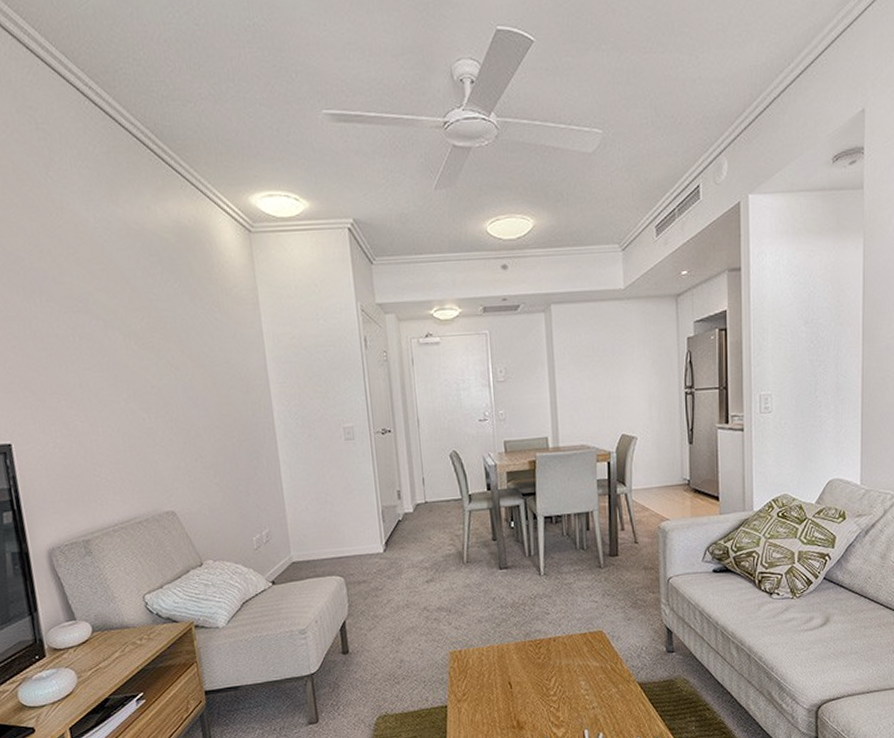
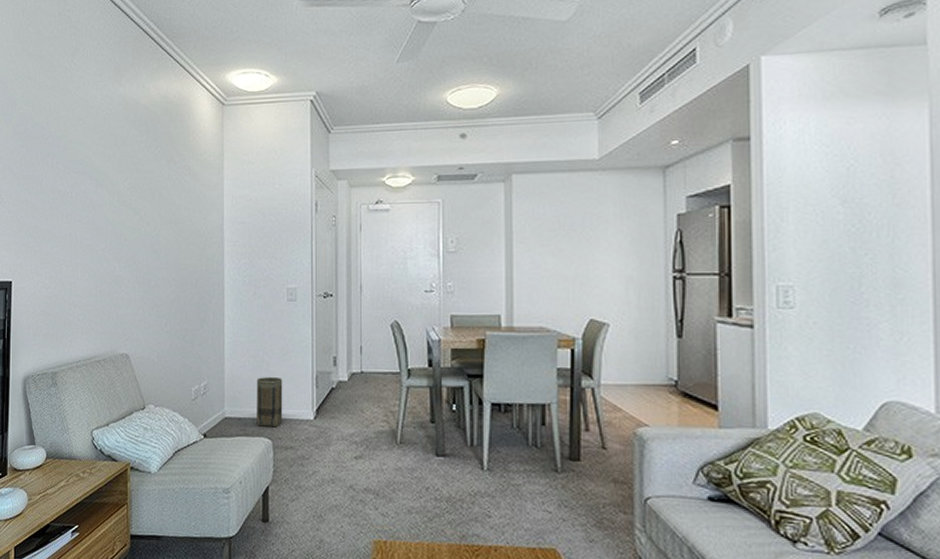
basket: none [321,517,353,566] -> present [256,377,283,428]

